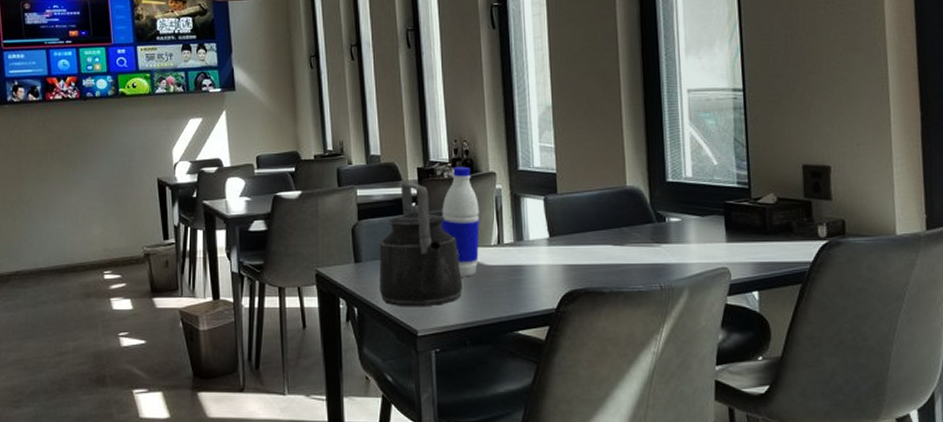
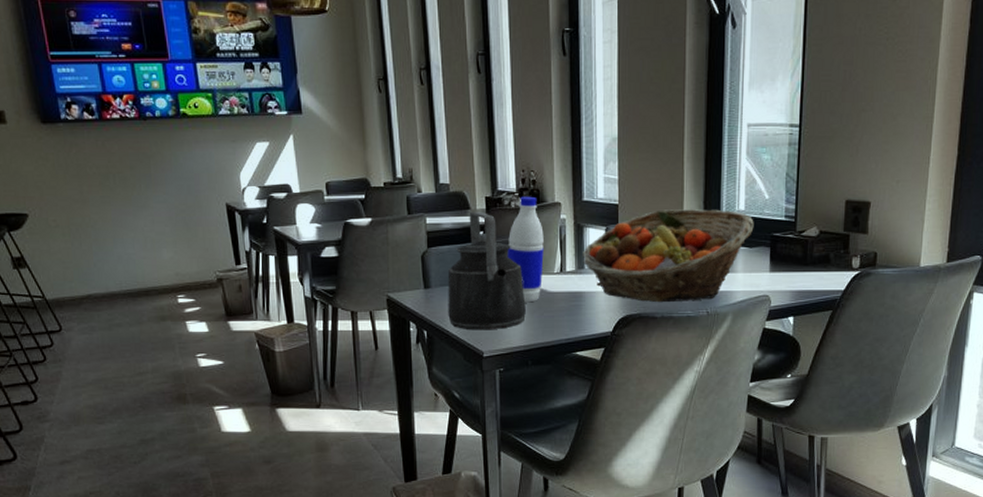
fruit basket: none [520,176,704,277] -> present [582,209,754,303]

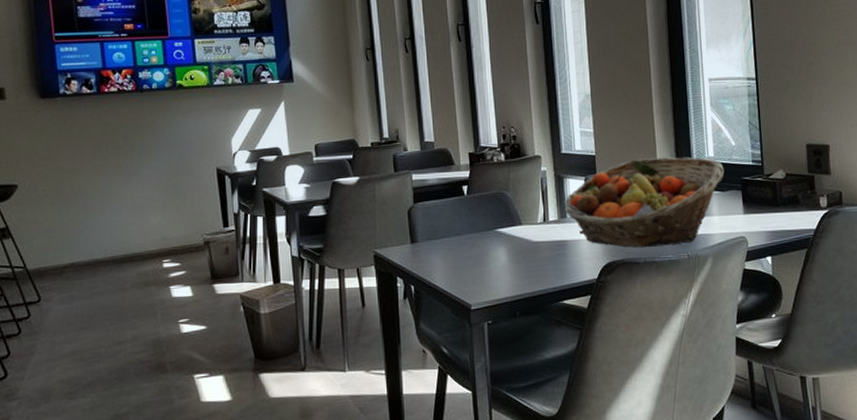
kettle: present [447,211,526,330] -> none [433,166,512,283]
water bottle: present [507,196,544,303] -> none [491,151,527,254]

